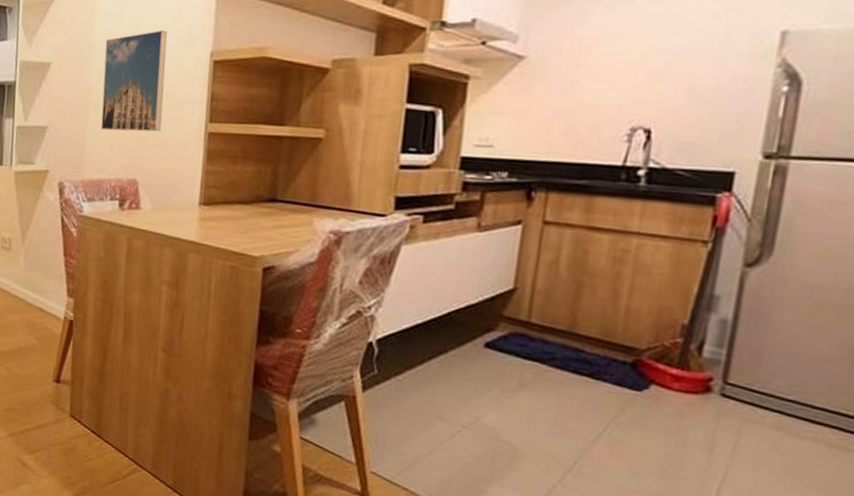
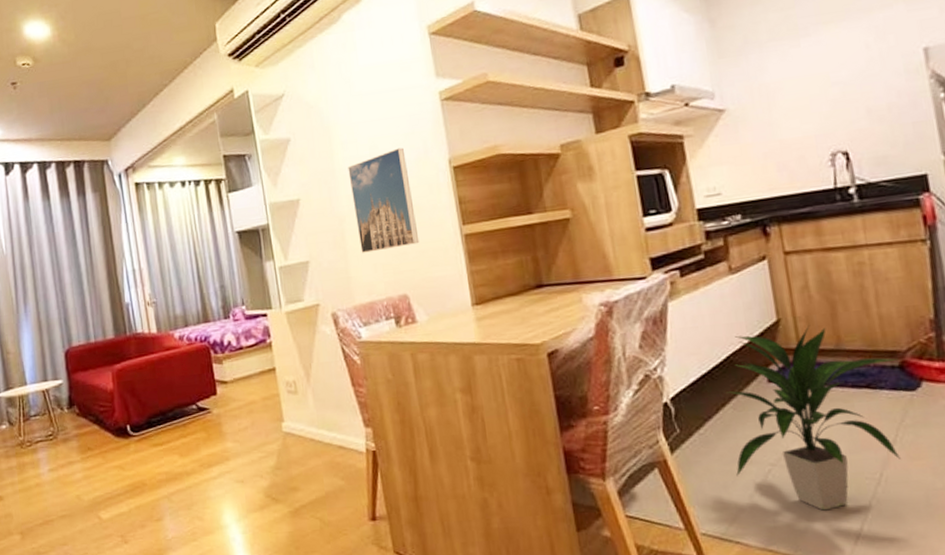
indoor plant: none [423,294,633,483] -> present [726,325,902,511]

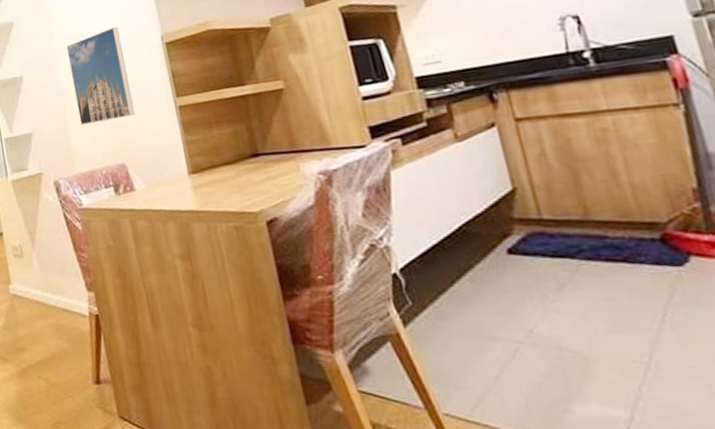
indoor plant: present [726,325,902,511] -> none [461,194,674,395]

